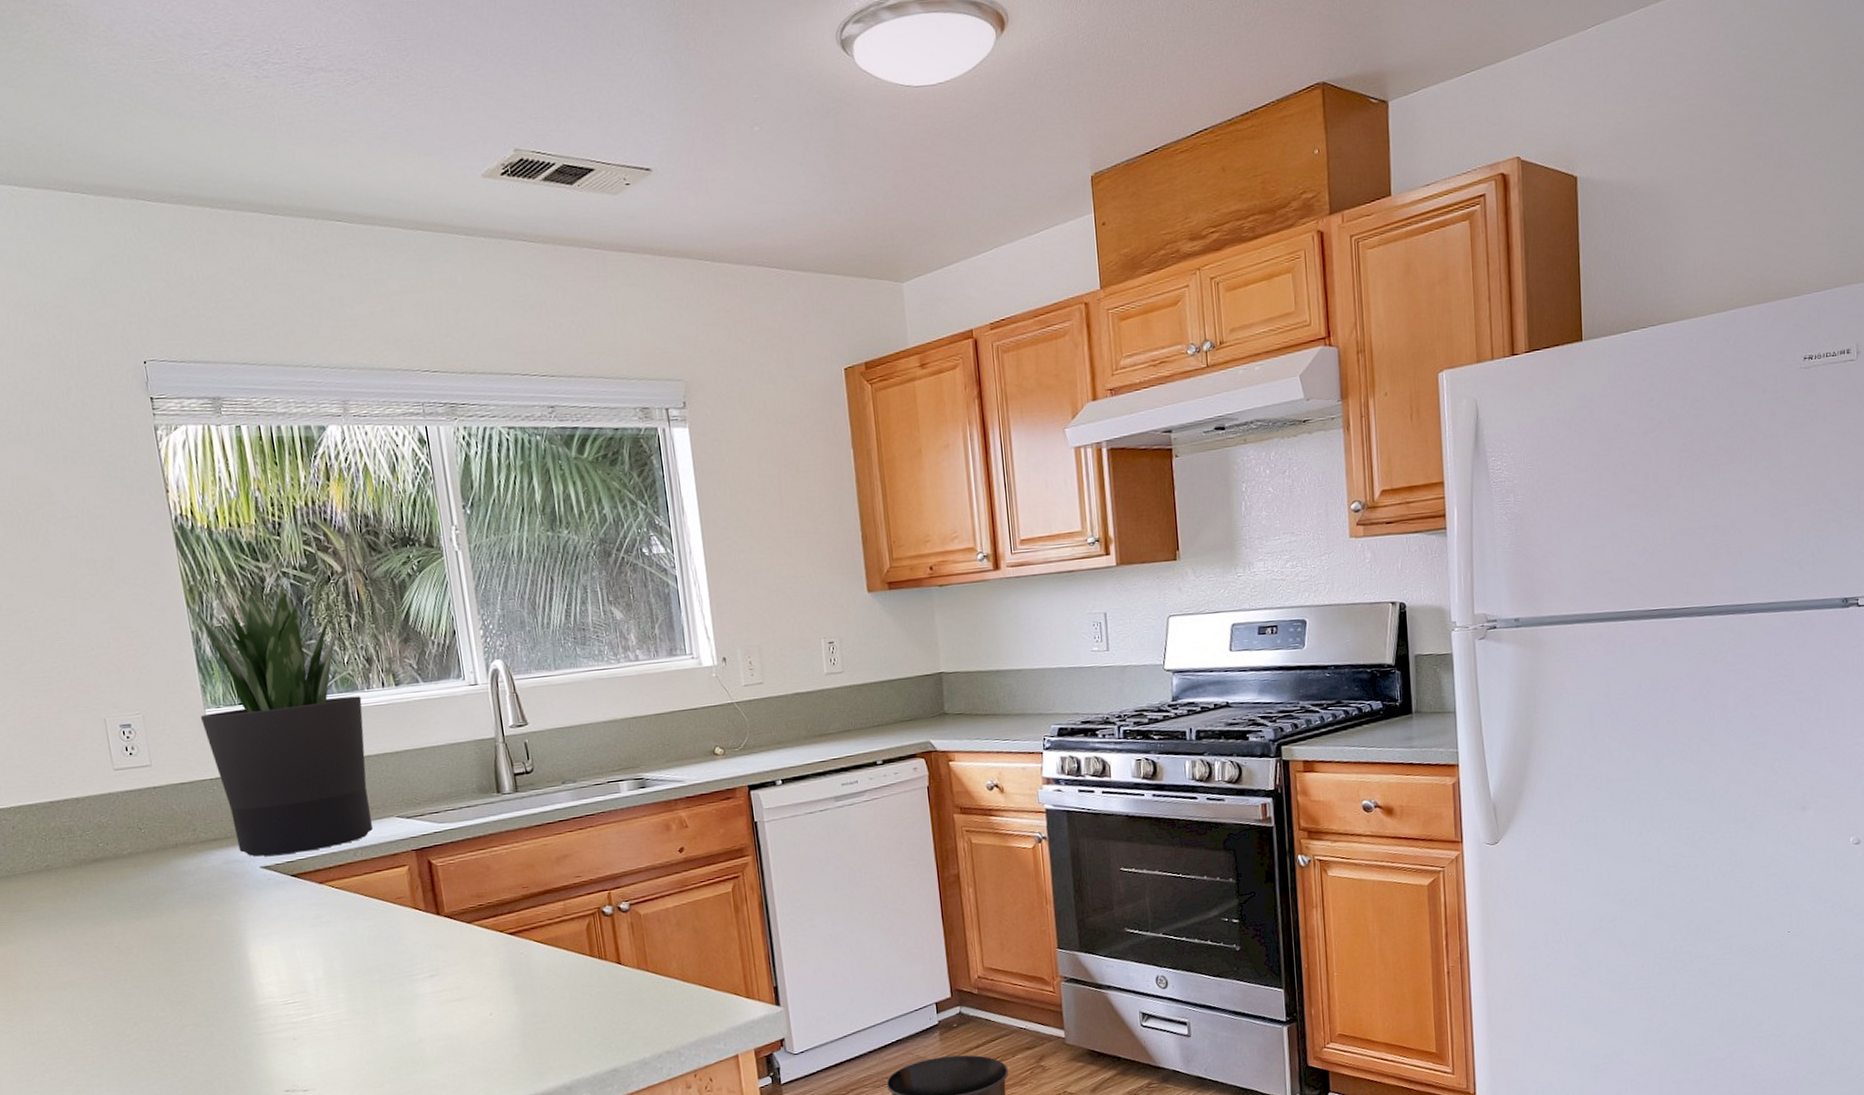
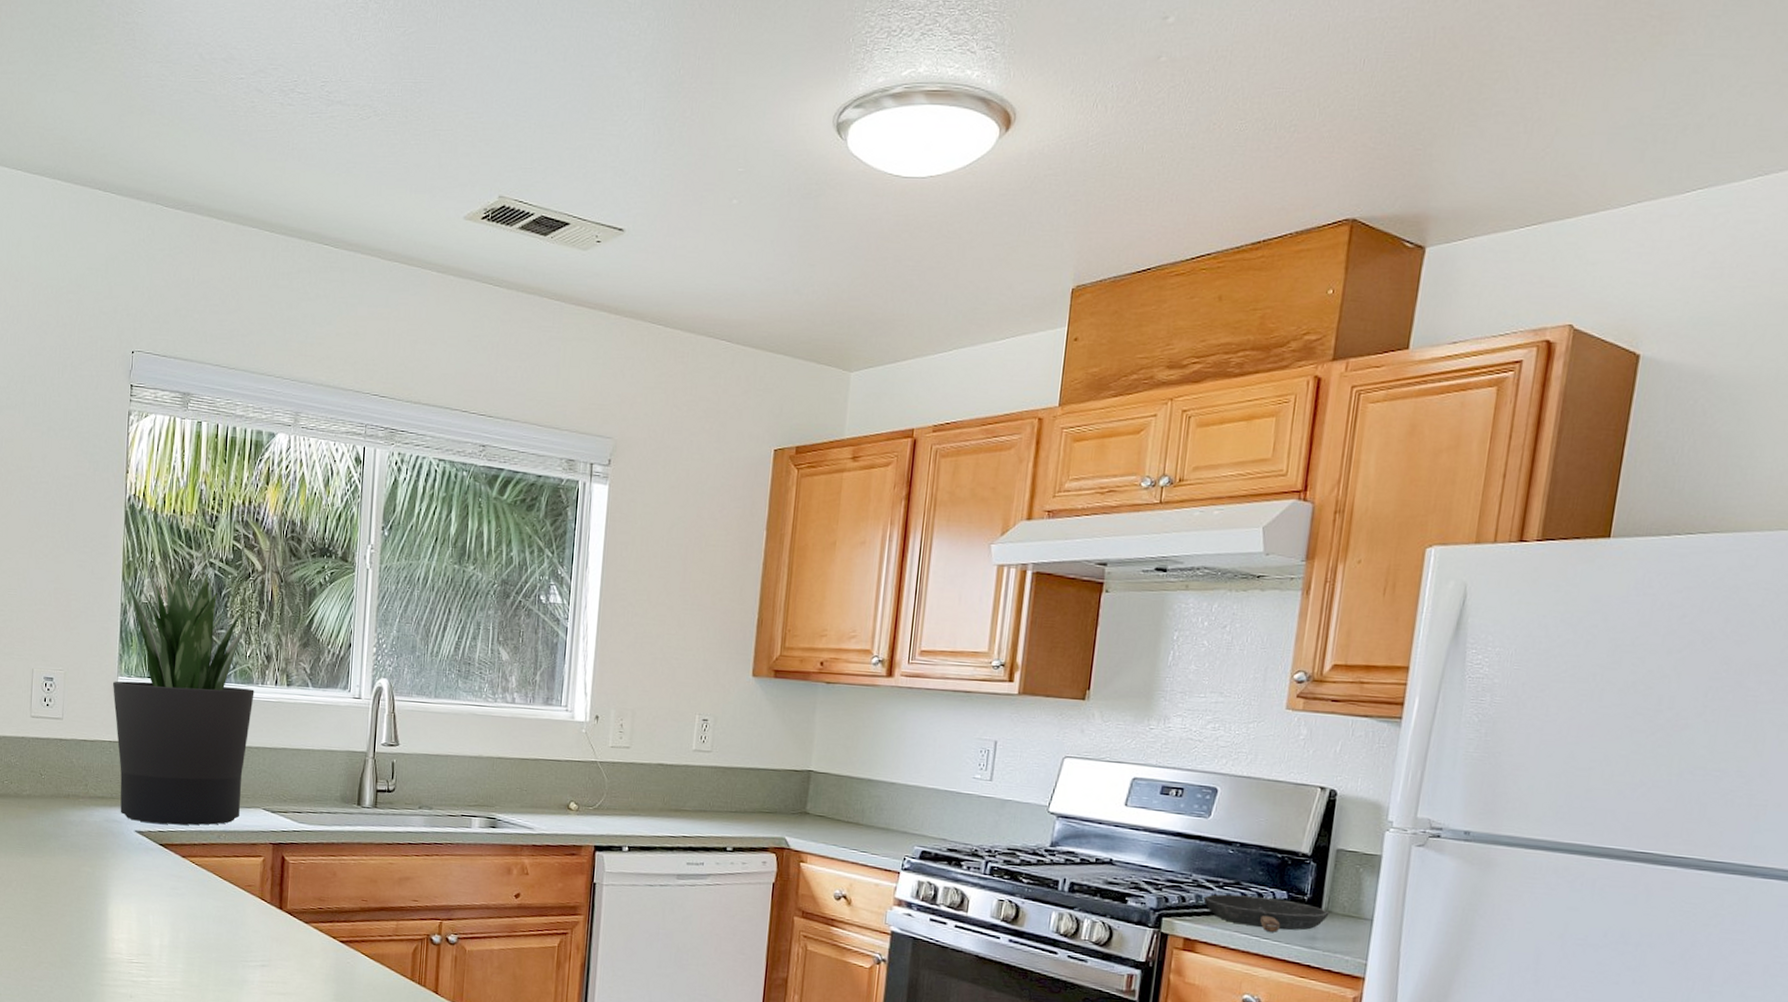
frying pan: none [1313,709,1420,741] -> present [1203,894,1330,933]

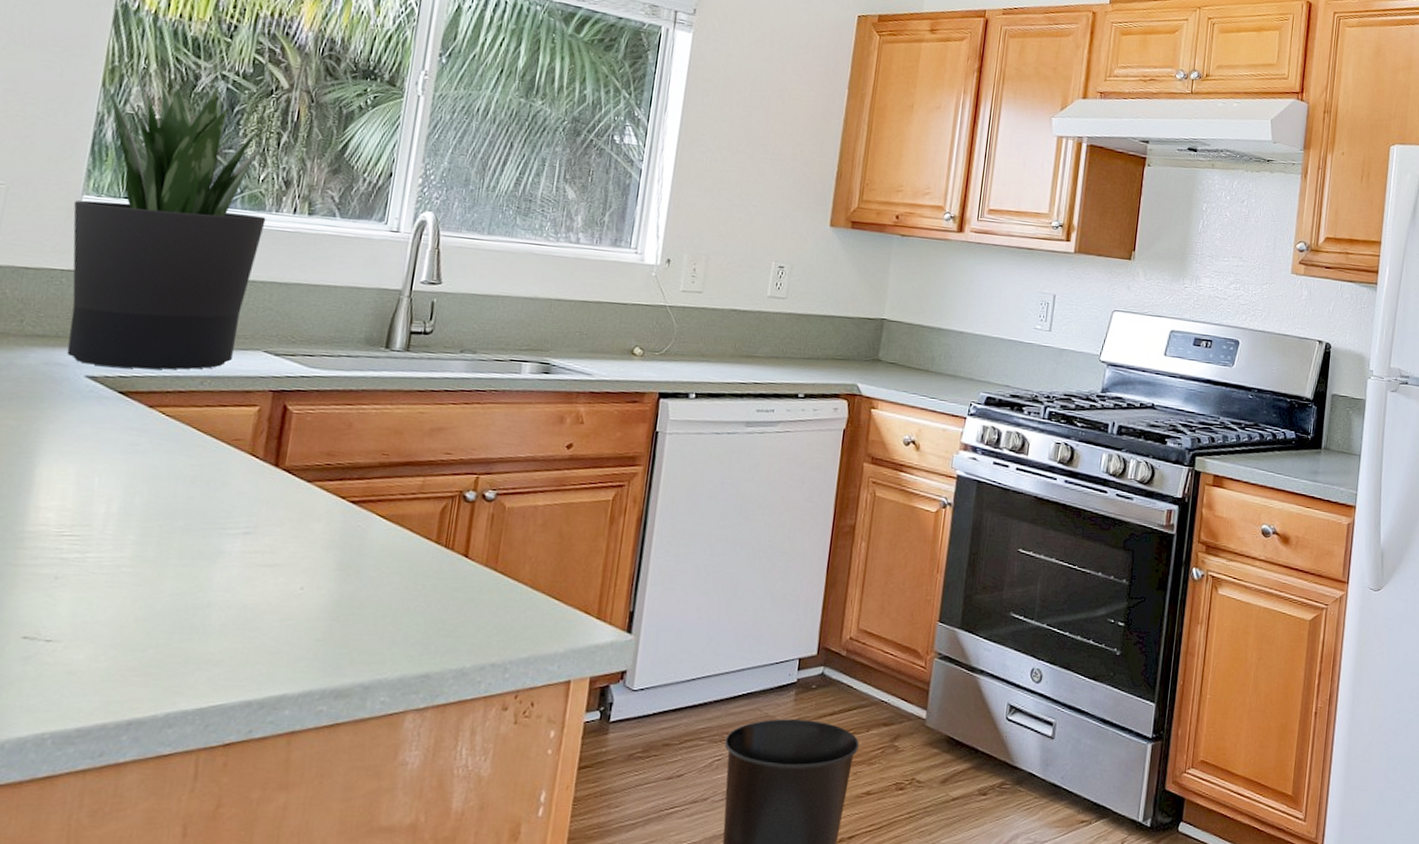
frying pan: present [1203,894,1330,933] -> none [1229,434,1328,469]

